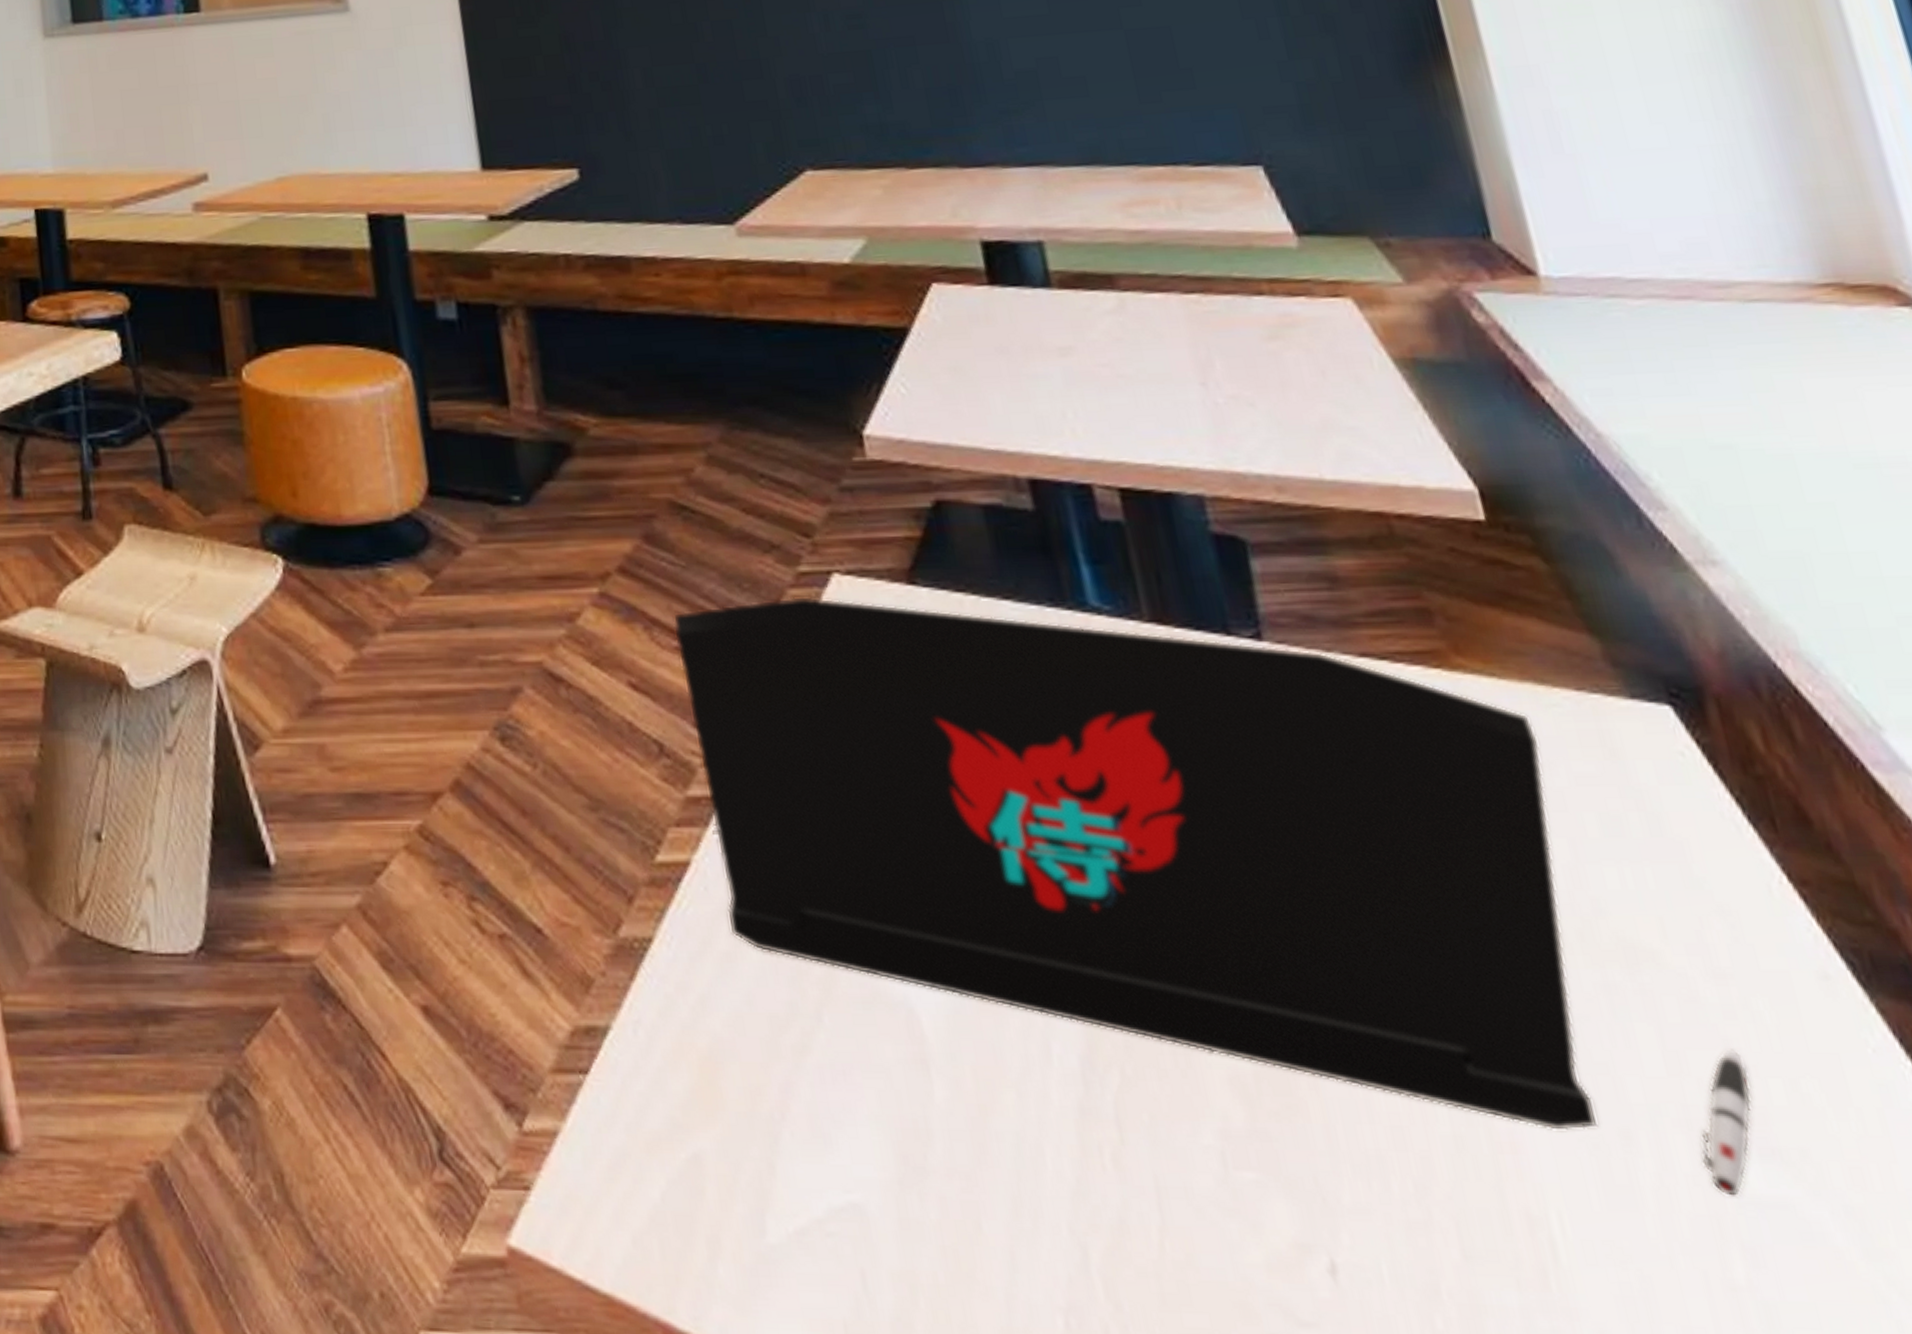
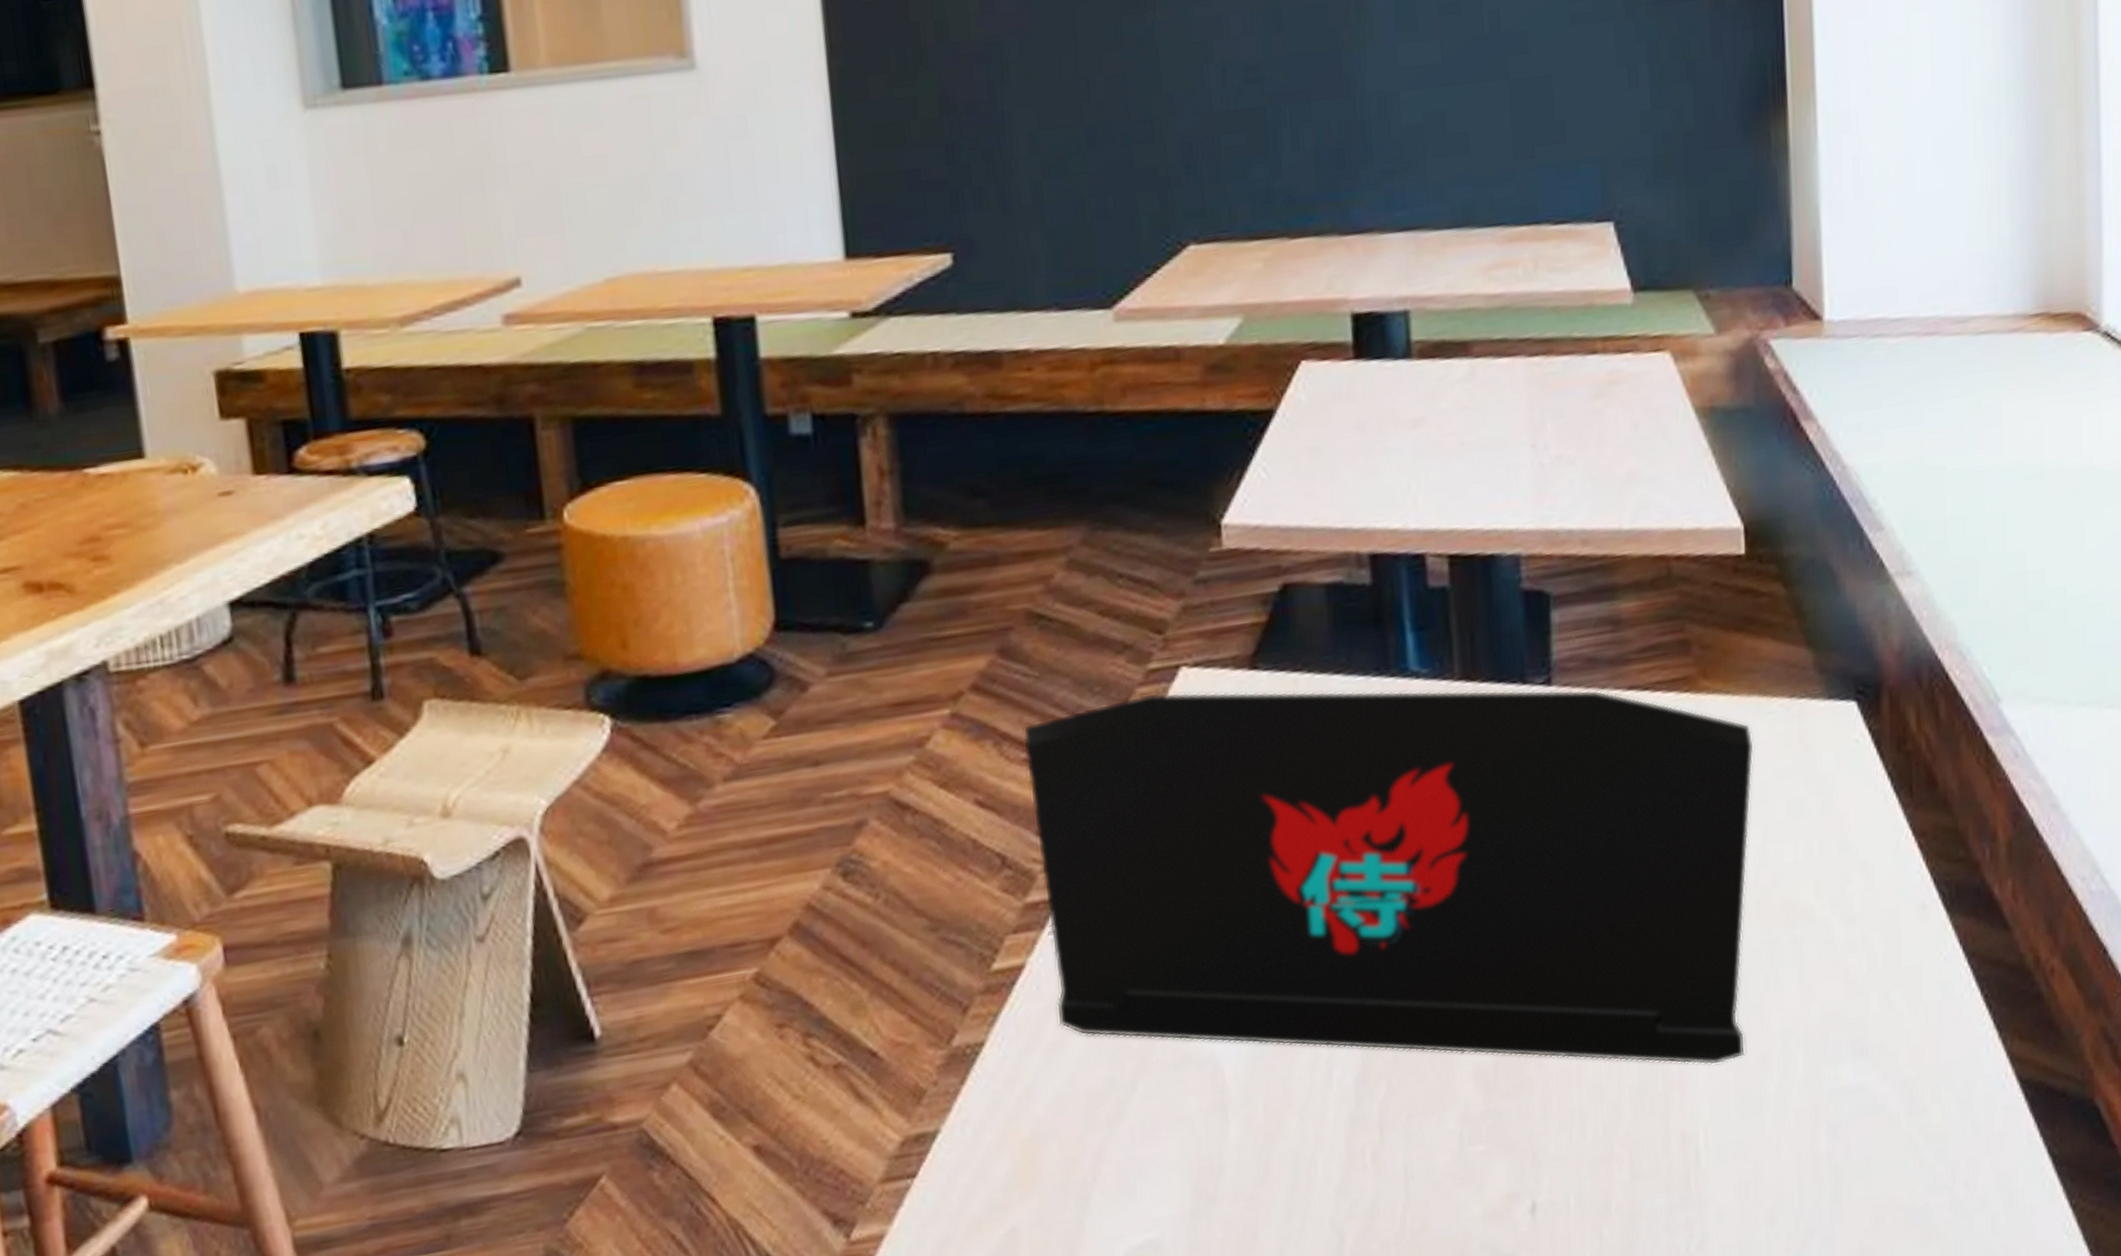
pen: present [1701,1047,1752,1198] -> none [1812,975,1857,1091]

